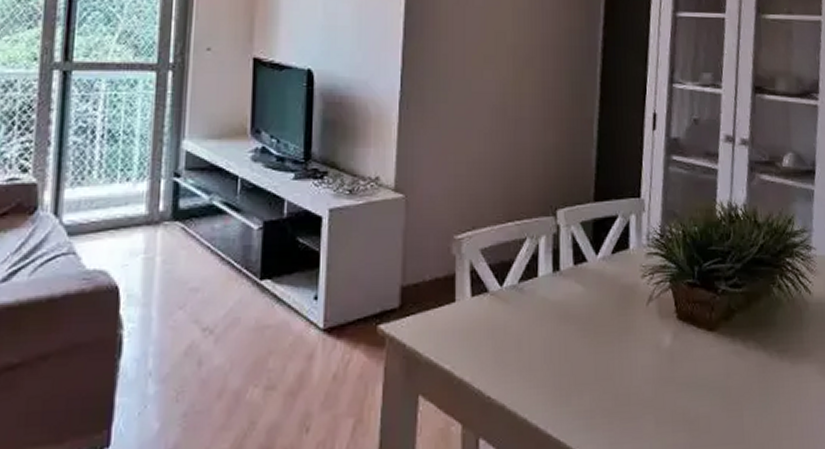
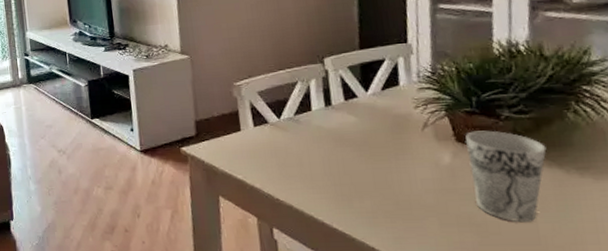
cup: none [685,306,755,417] -> present [465,130,547,223]

